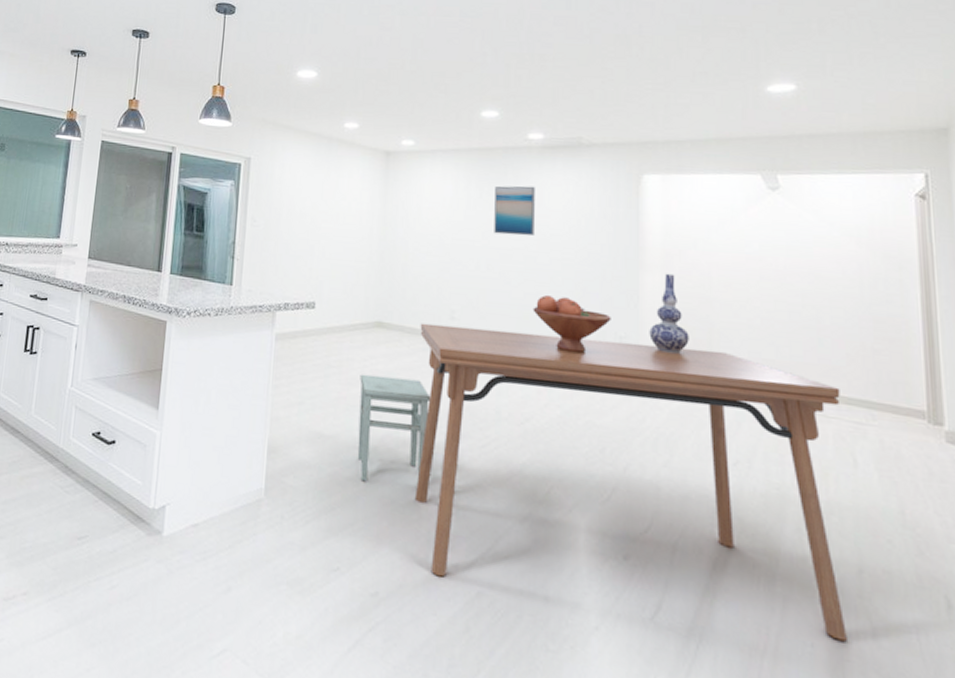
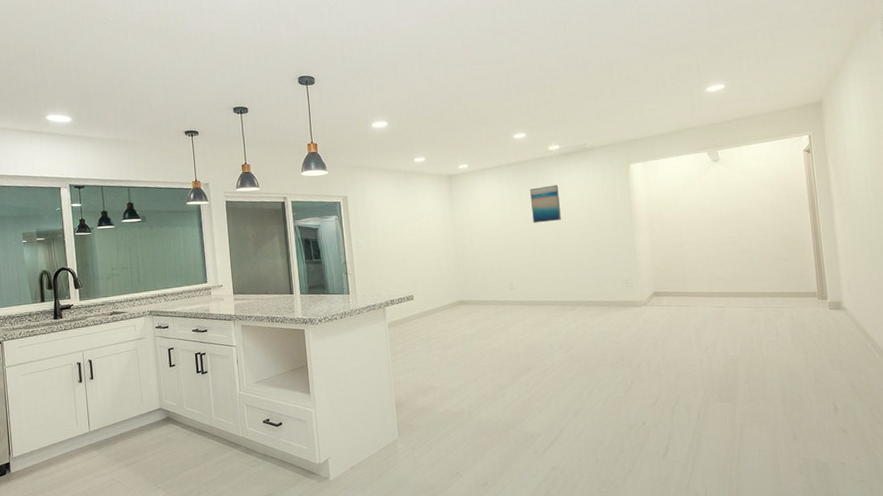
stool: present [357,374,431,482] -> none [453,335,505,413]
dining table: present [414,323,847,642] -> none [490,277,779,463]
fruit bowl: present [533,295,611,354] -> none [566,259,619,297]
vase: present [649,273,689,354] -> none [644,231,671,285]

